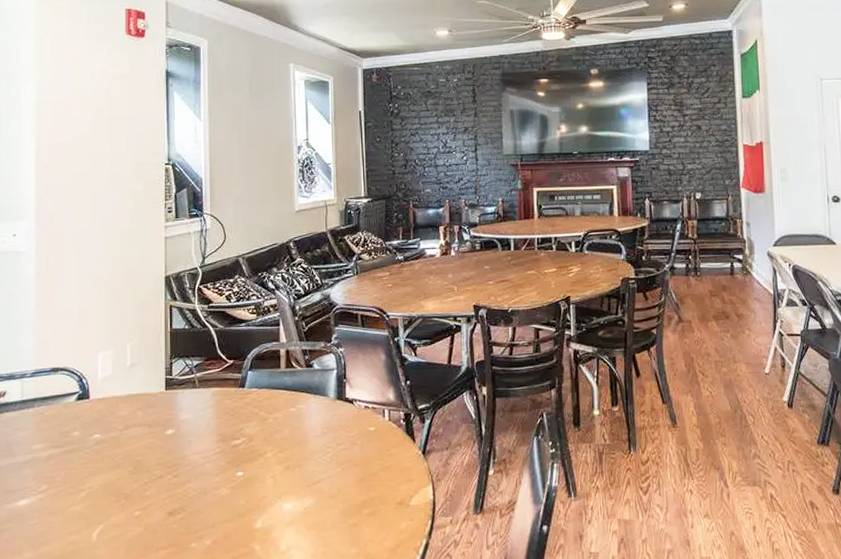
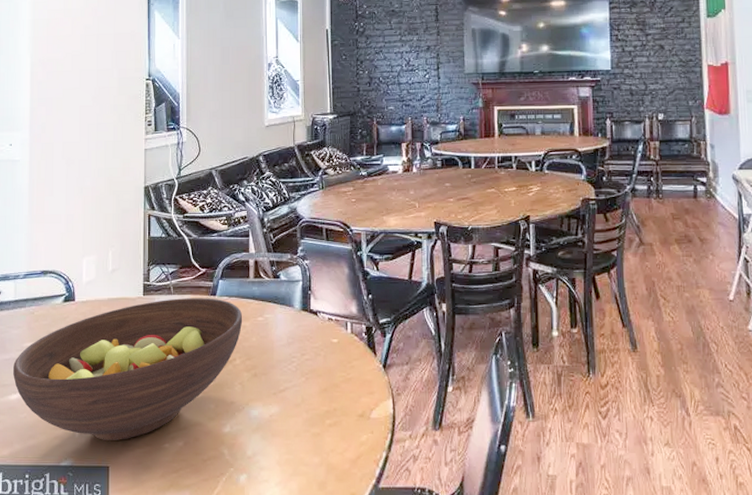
fruit bowl: none [21,390,274,543] -> present [13,298,243,440]

